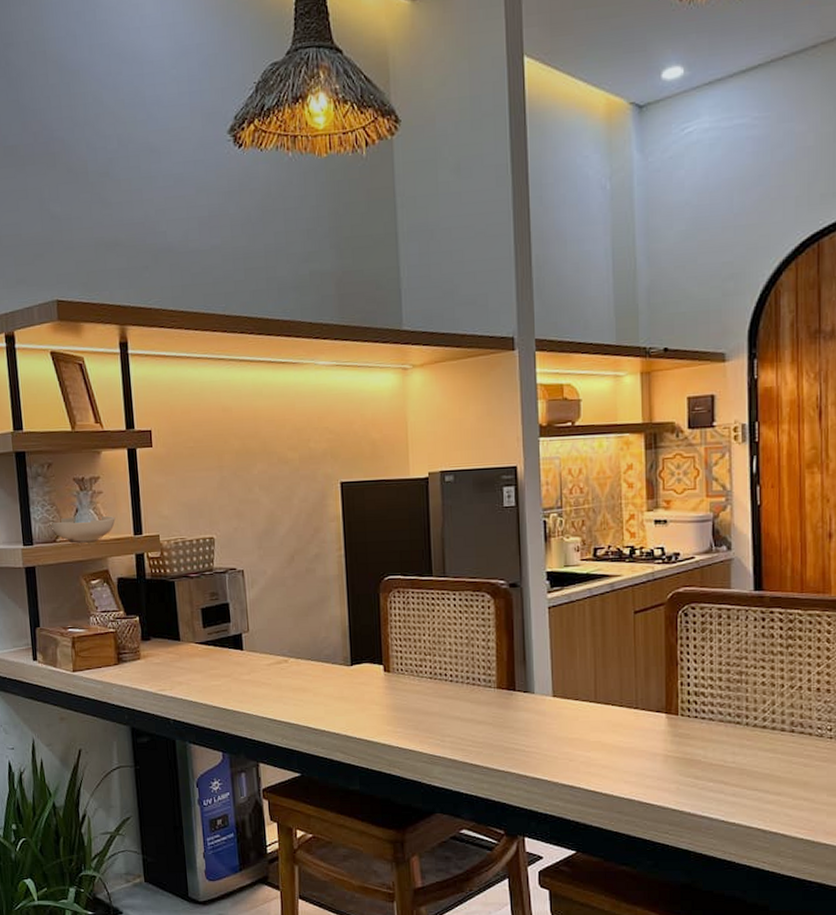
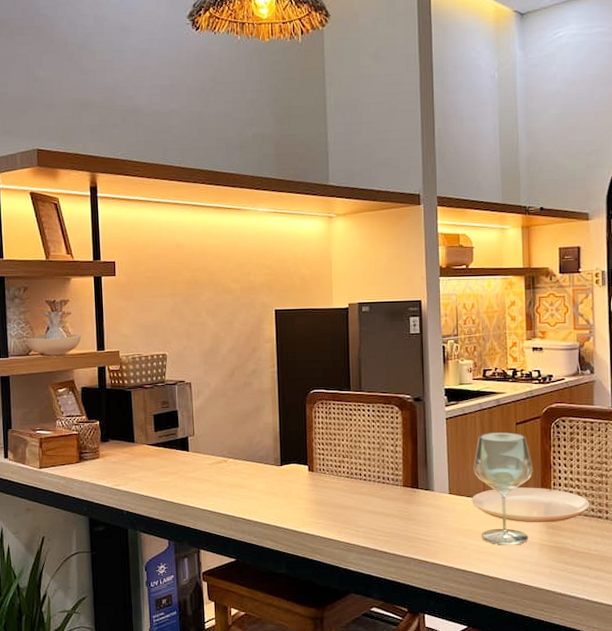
plate: none [580,688,727,731] -> present [471,487,590,523]
wine glass: none [581,623,655,757] -> present [473,432,533,545]

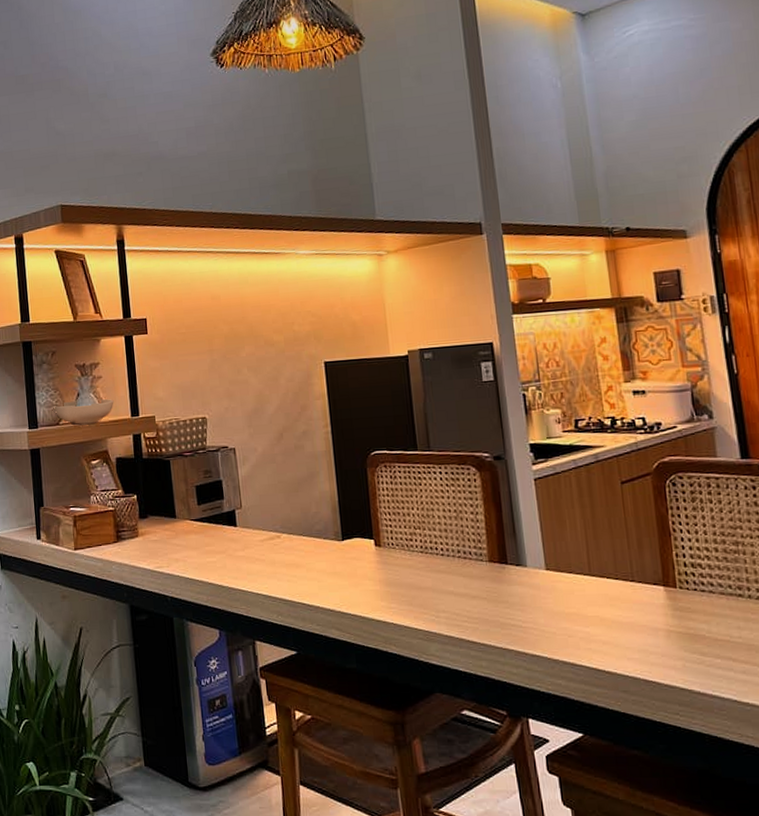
plate: present [471,487,590,523] -> none [574,559,726,604]
wine glass: present [473,432,533,545] -> none [572,493,651,632]

